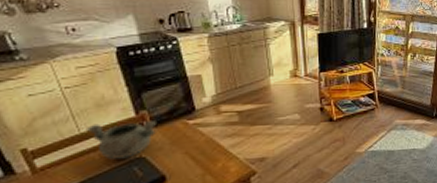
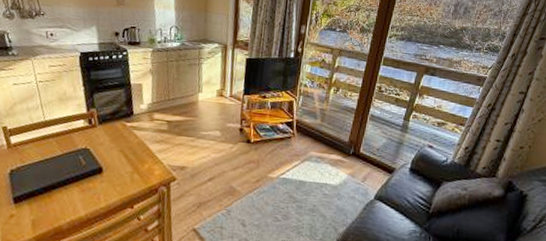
bowl: present [85,121,156,160] -> none [49,114,102,148]

